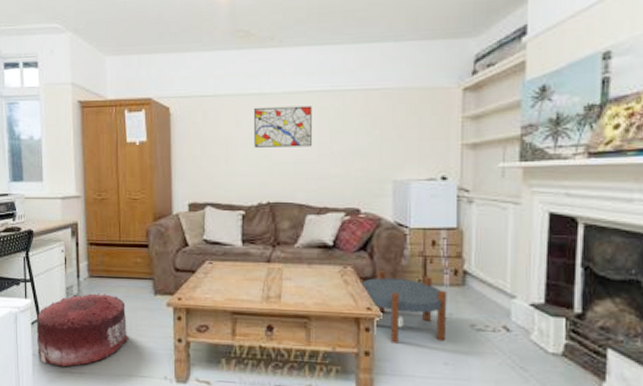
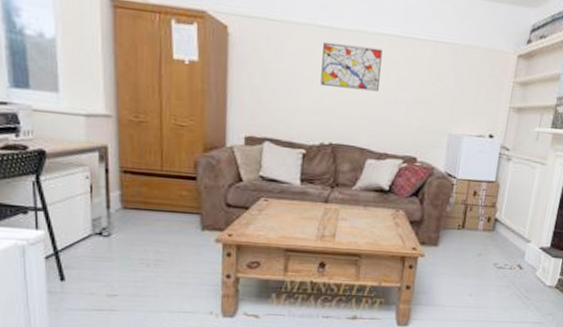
pouf: present [36,292,128,367] -> none [52,226,170,305]
side table: present [356,271,447,344] -> none [406,215,480,279]

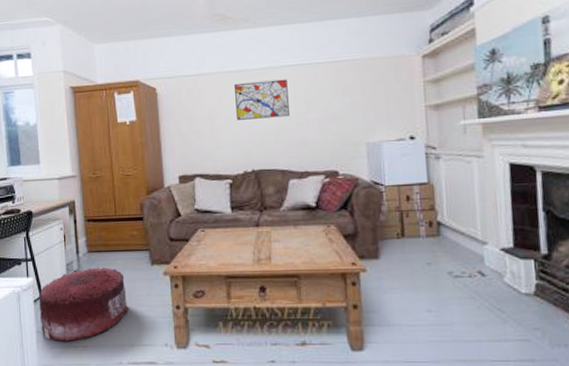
pouf: none [52,226,170,305] -> present [38,266,129,342]

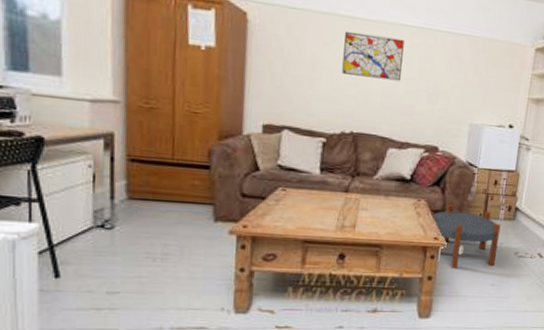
pouf: present [38,266,129,342] -> none [46,217,178,303]
side table: none [340,227,428,295] -> present [427,205,501,269]

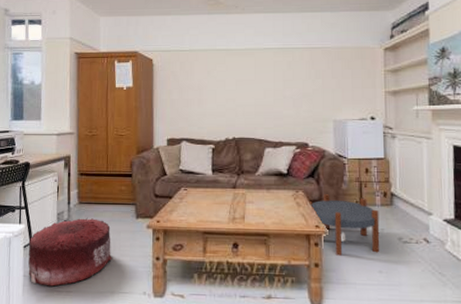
pouf: none [46,217,178,303] -> present [28,217,112,287]
wall art: present [342,31,404,81] -> none [222,60,269,93]

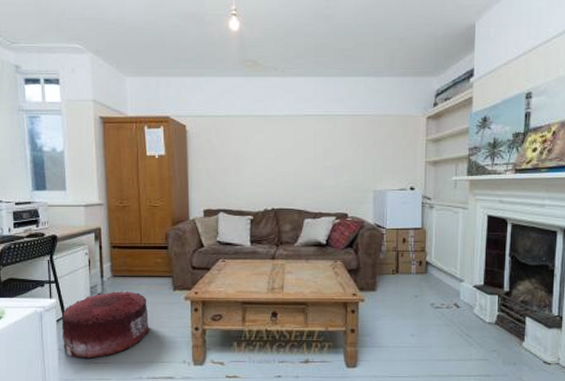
side table: present [306,194,380,256] -> none [344,264,414,321]

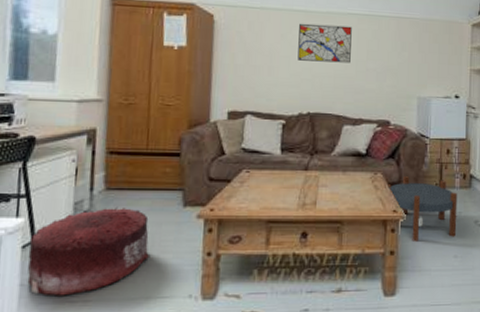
wall art: none [261,127,309,162] -> present [297,23,352,63]
side table: none [344,264,414,321] -> present [385,176,458,242]

